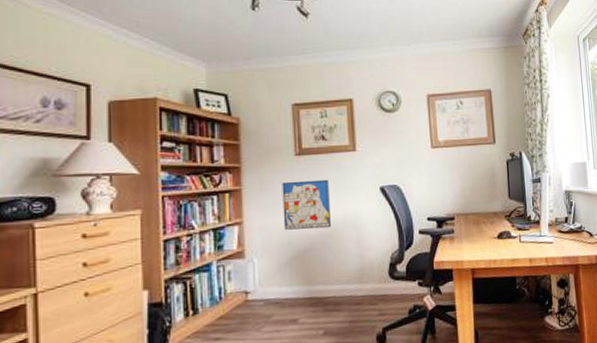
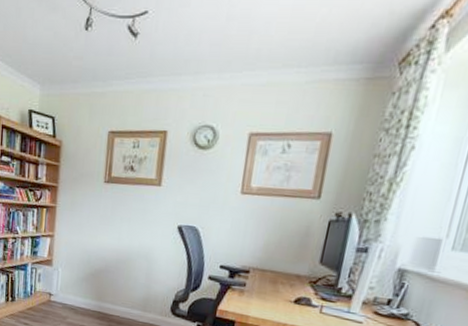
wall art: present [282,179,331,230] -> none [85,206,131,256]

